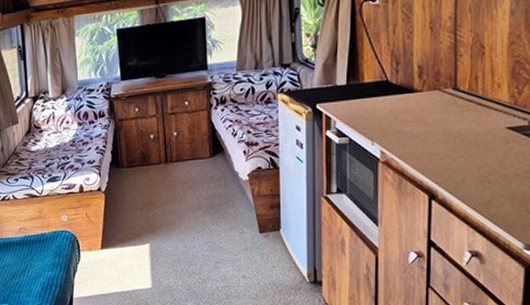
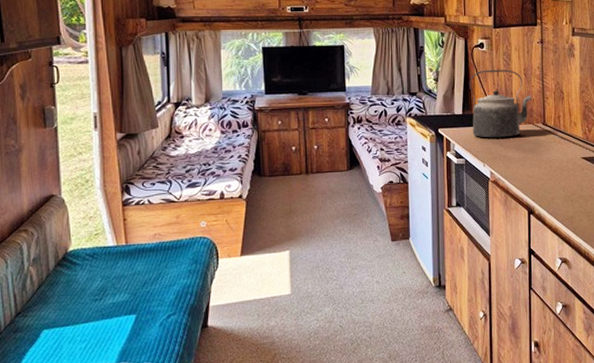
kettle: none [356,24,439,111] -> present [469,70,532,138]

